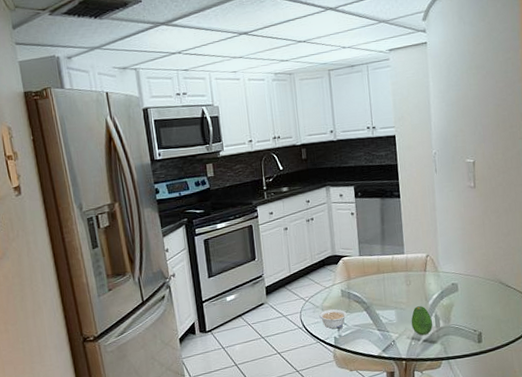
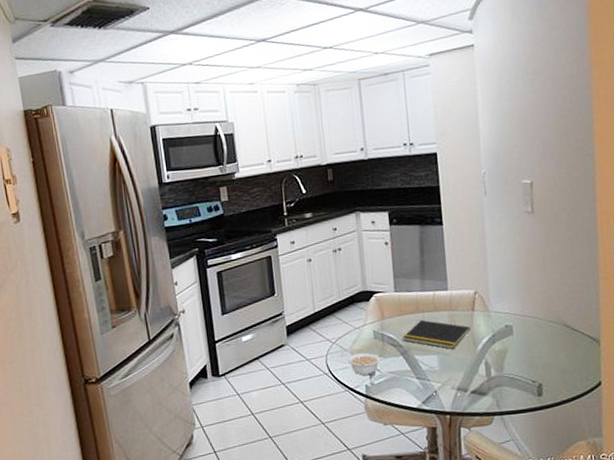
notepad: none [366,279,423,304] -> present [403,319,471,349]
fruit: present [411,306,433,336] -> none [456,351,483,386]

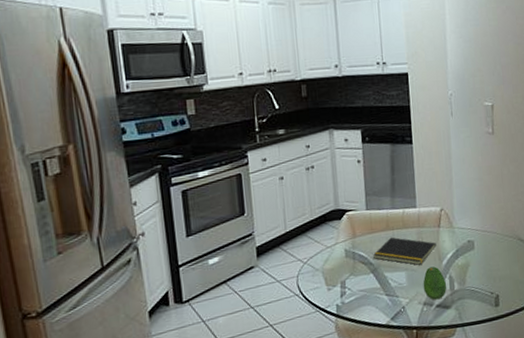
legume: present [347,352,381,376] -> none [318,271,351,295]
fruit: none [456,351,483,386] -> present [423,266,447,300]

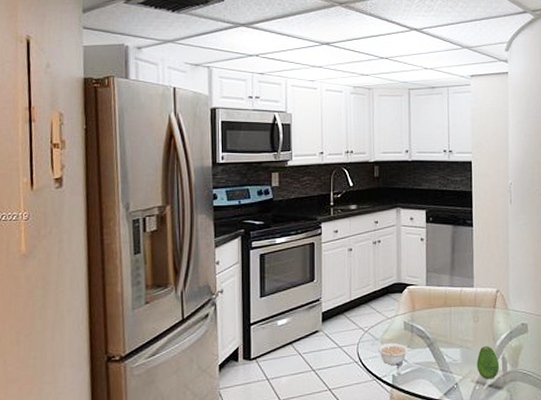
legume: none [318,271,351,295] -> present [377,342,408,366]
notepad: present [373,237,437,265] -> none [430,313,491,343]

